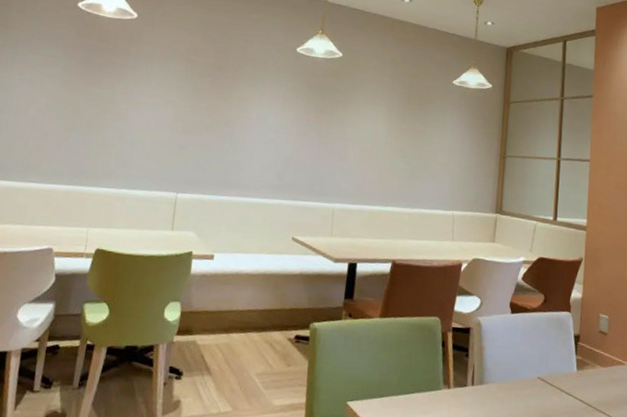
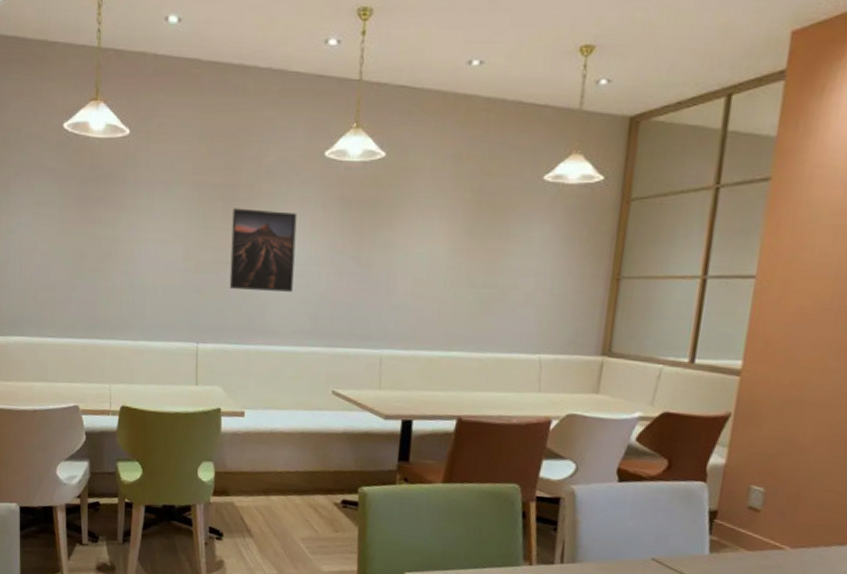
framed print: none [210,83,272,154] -> present [229,208,297,292]

